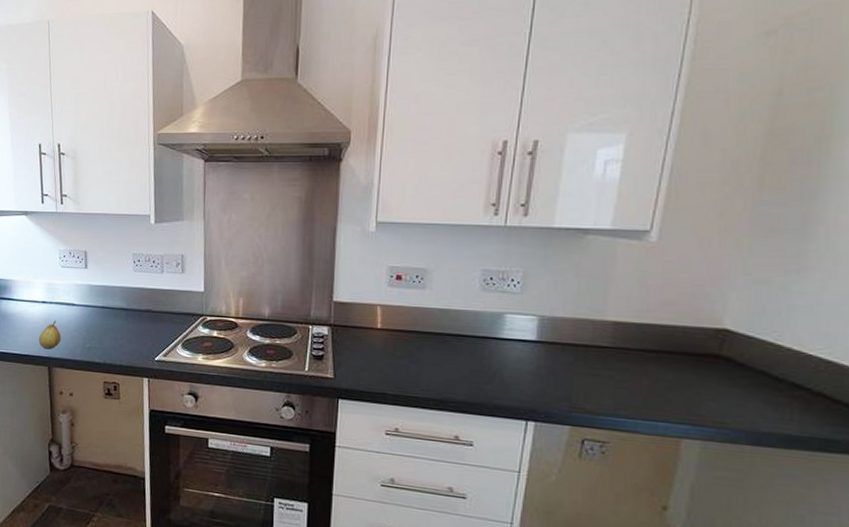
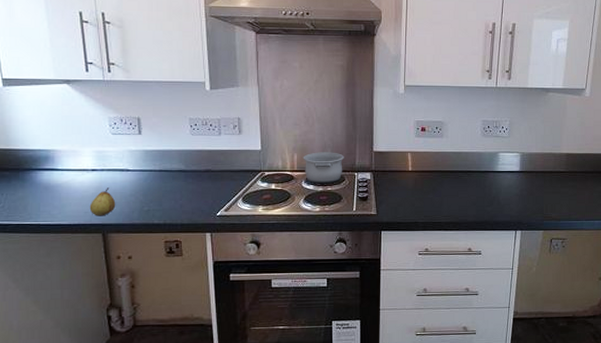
cooking pot: none [249,298,297,336] -> present [303,152,344,184]

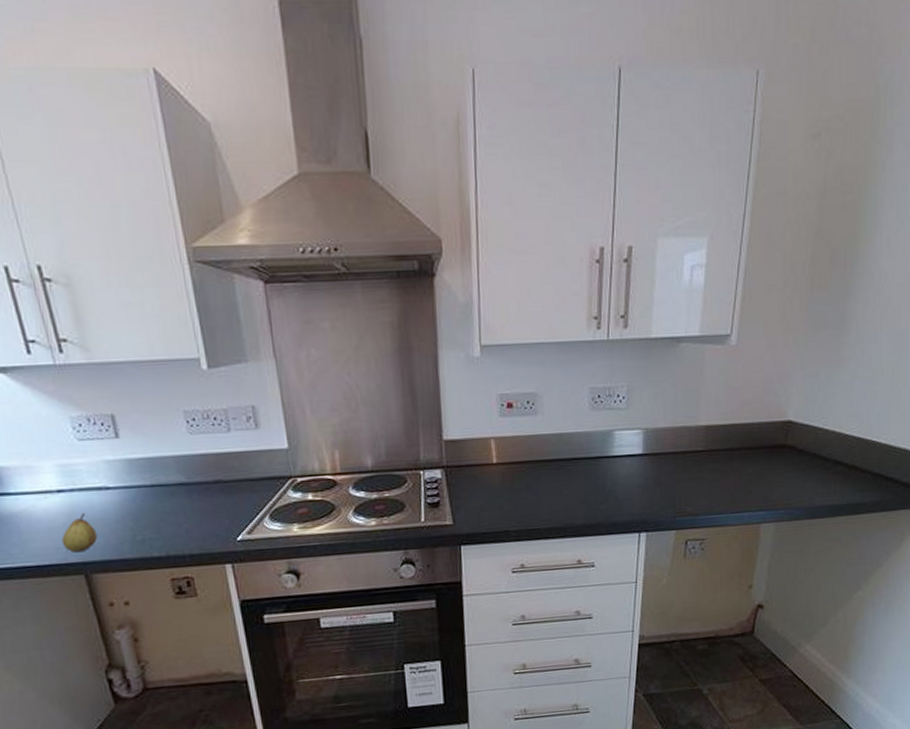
cooking pot: present [303,152,344,184] -> none [347,444,404,490]

